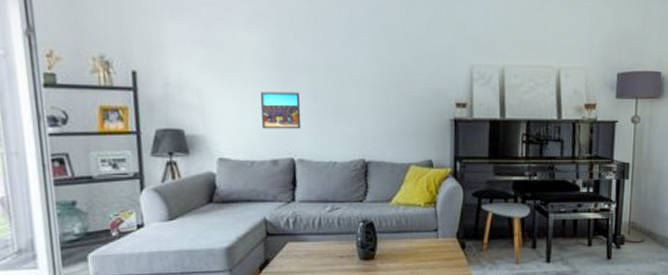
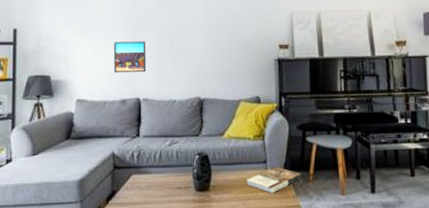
book: none [415,236,477,263] -> present [246,167,303,194]

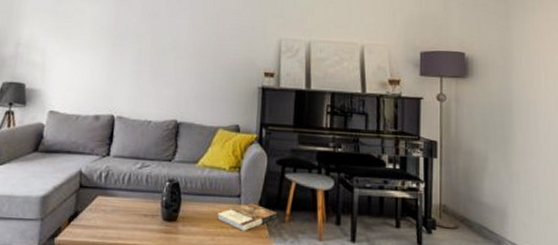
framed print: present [113,41,147,73] -> none [90,54,127,89]

